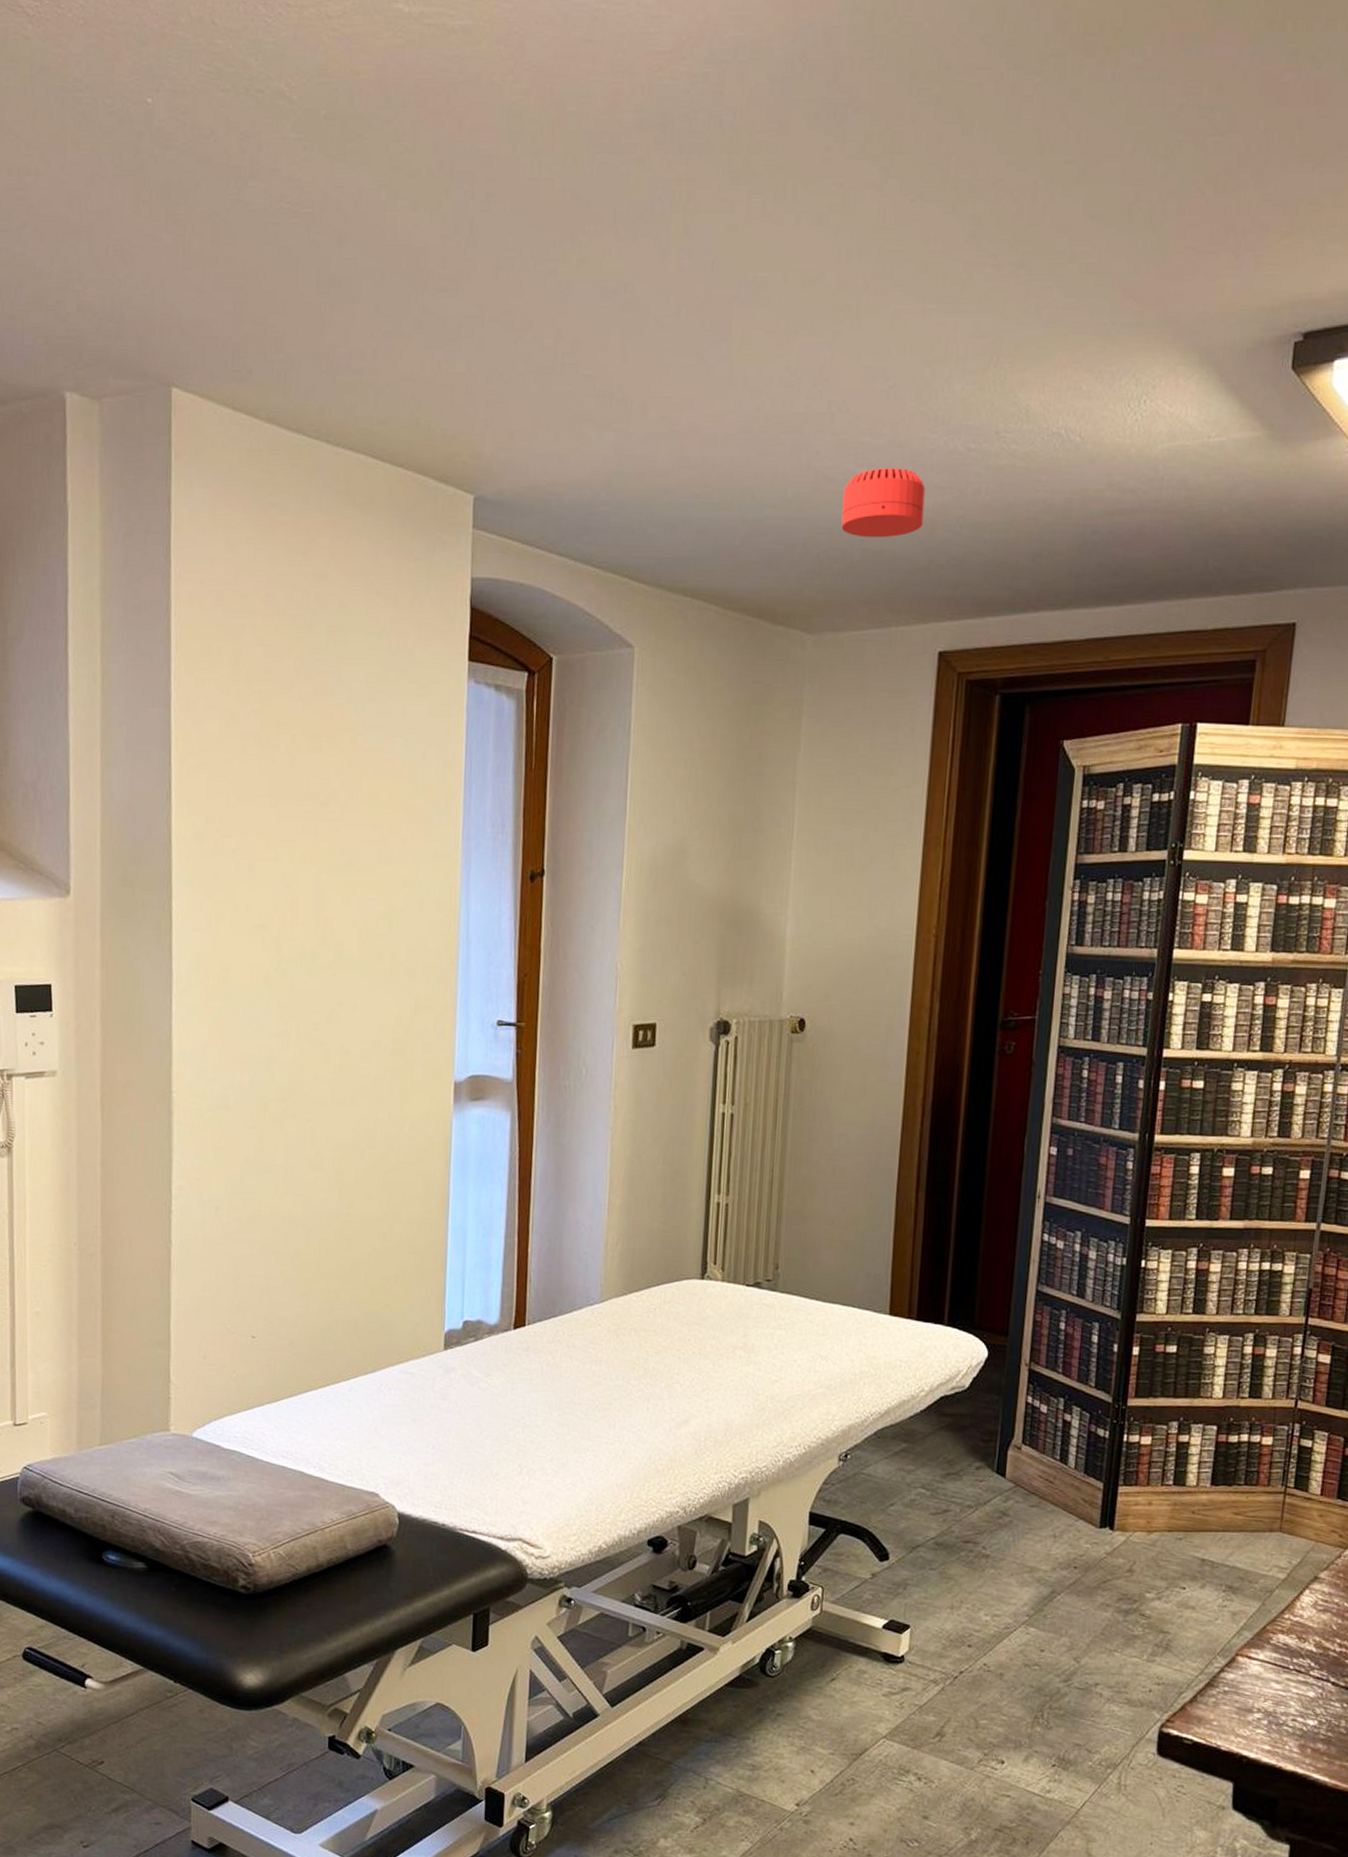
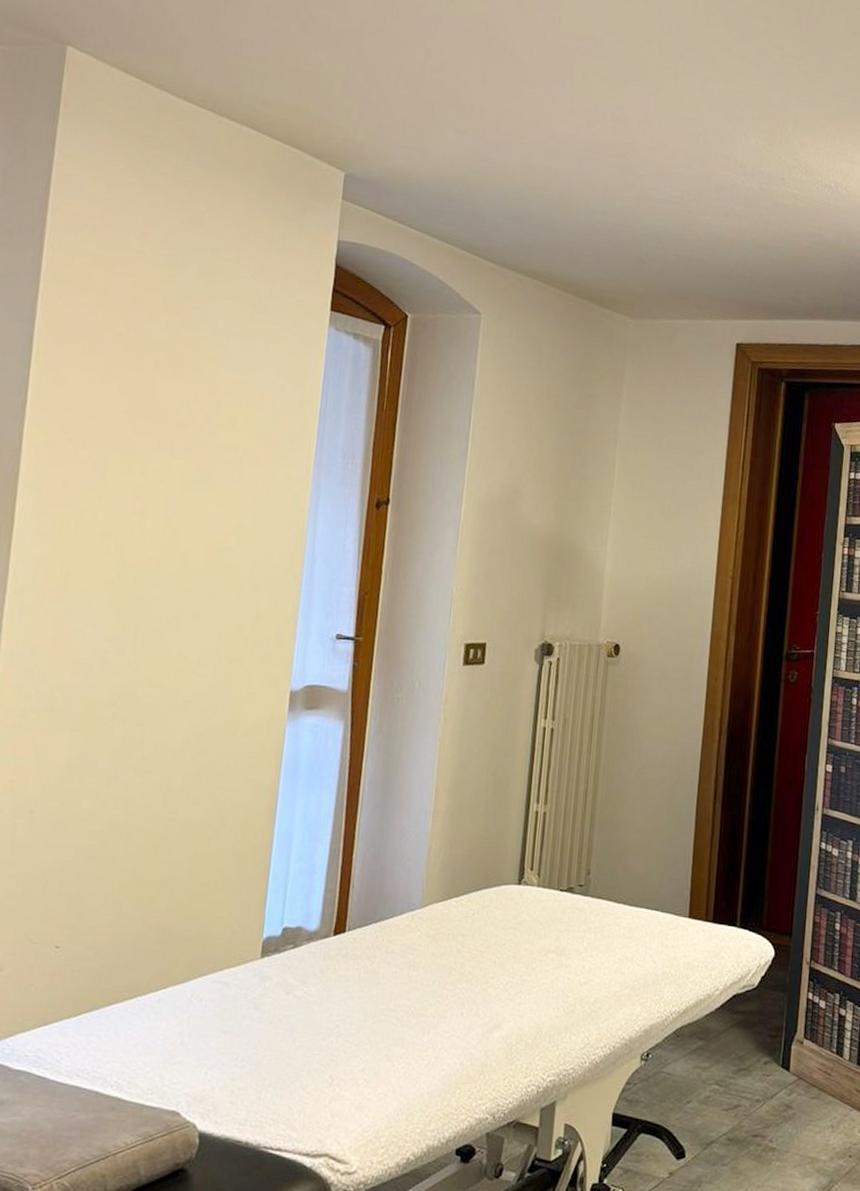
smoke detector: present [841,468,926,538] -> none [659,194,727,249]

